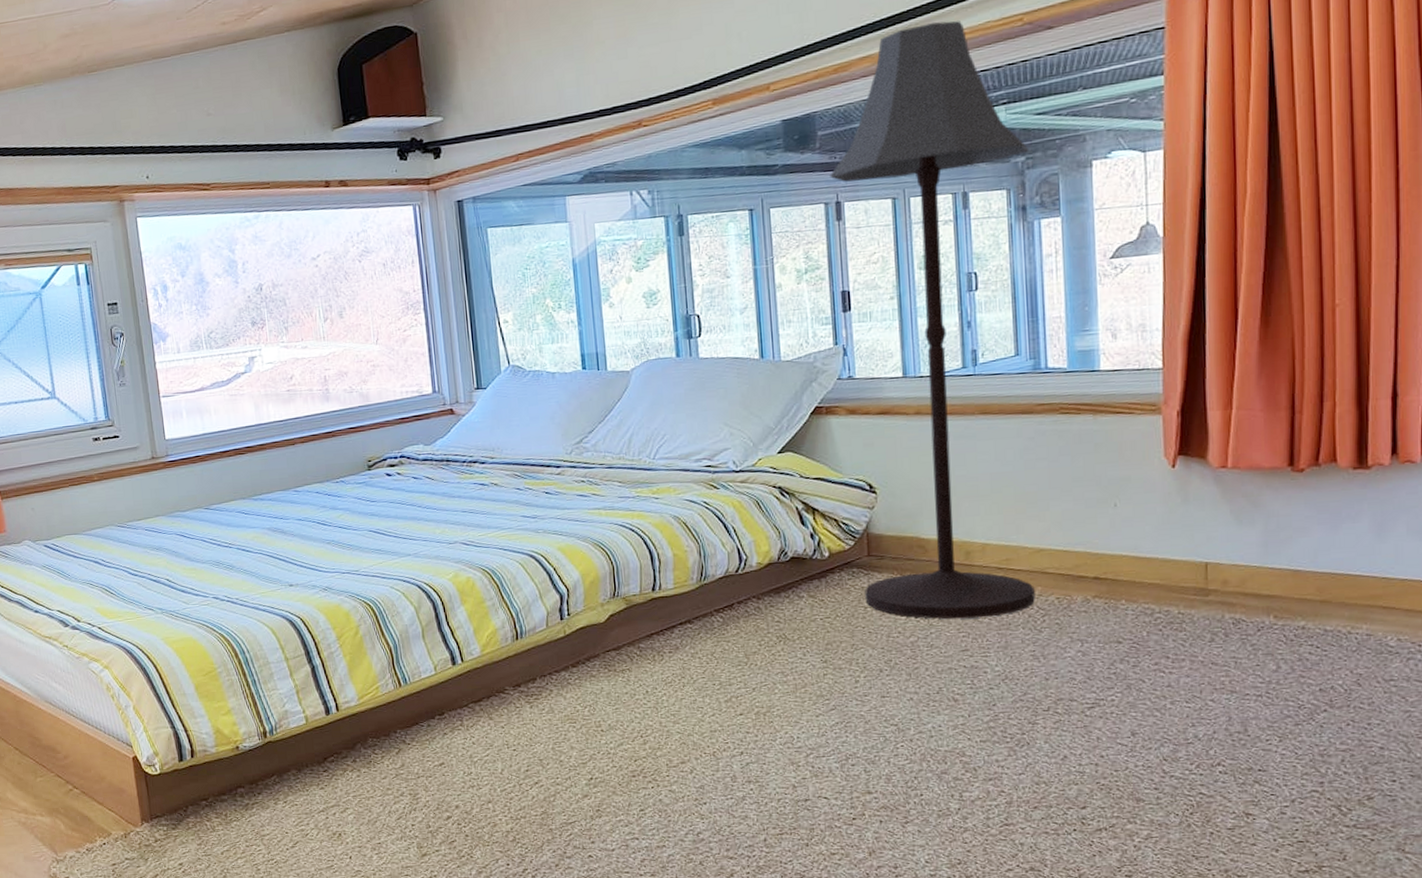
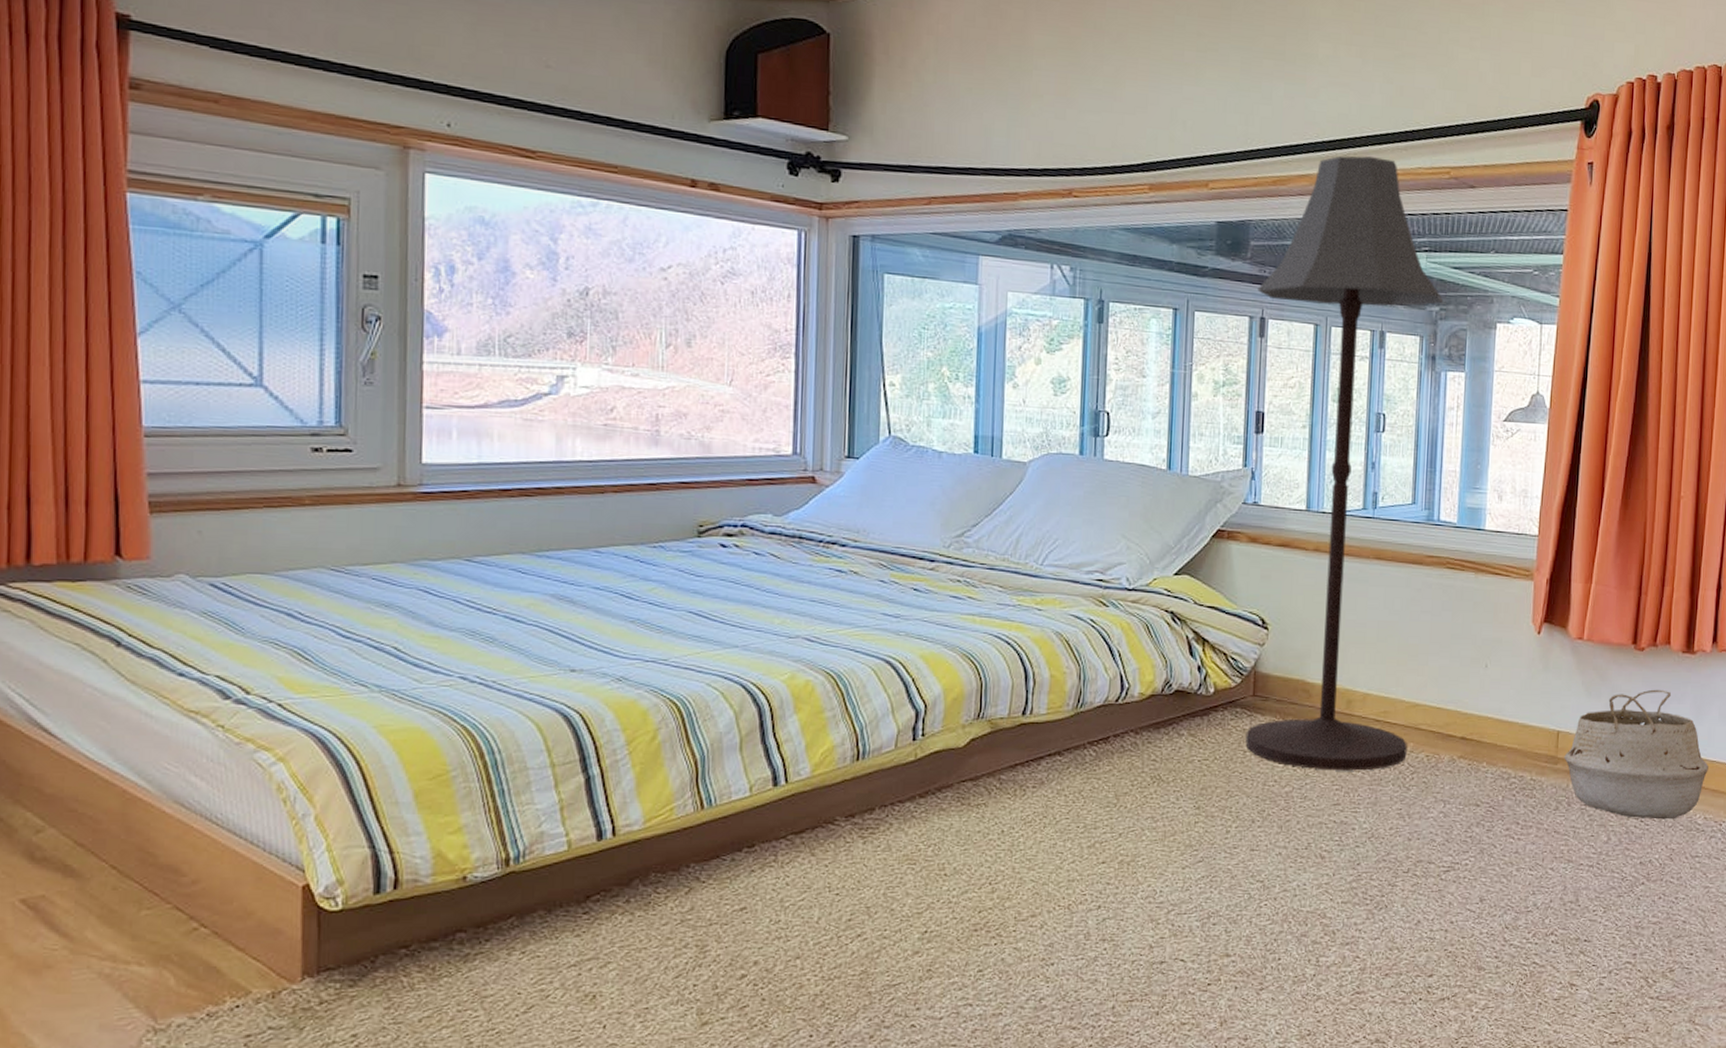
woven basket: none [1216,510,1398,645] -> present [1564,689,1709,820]

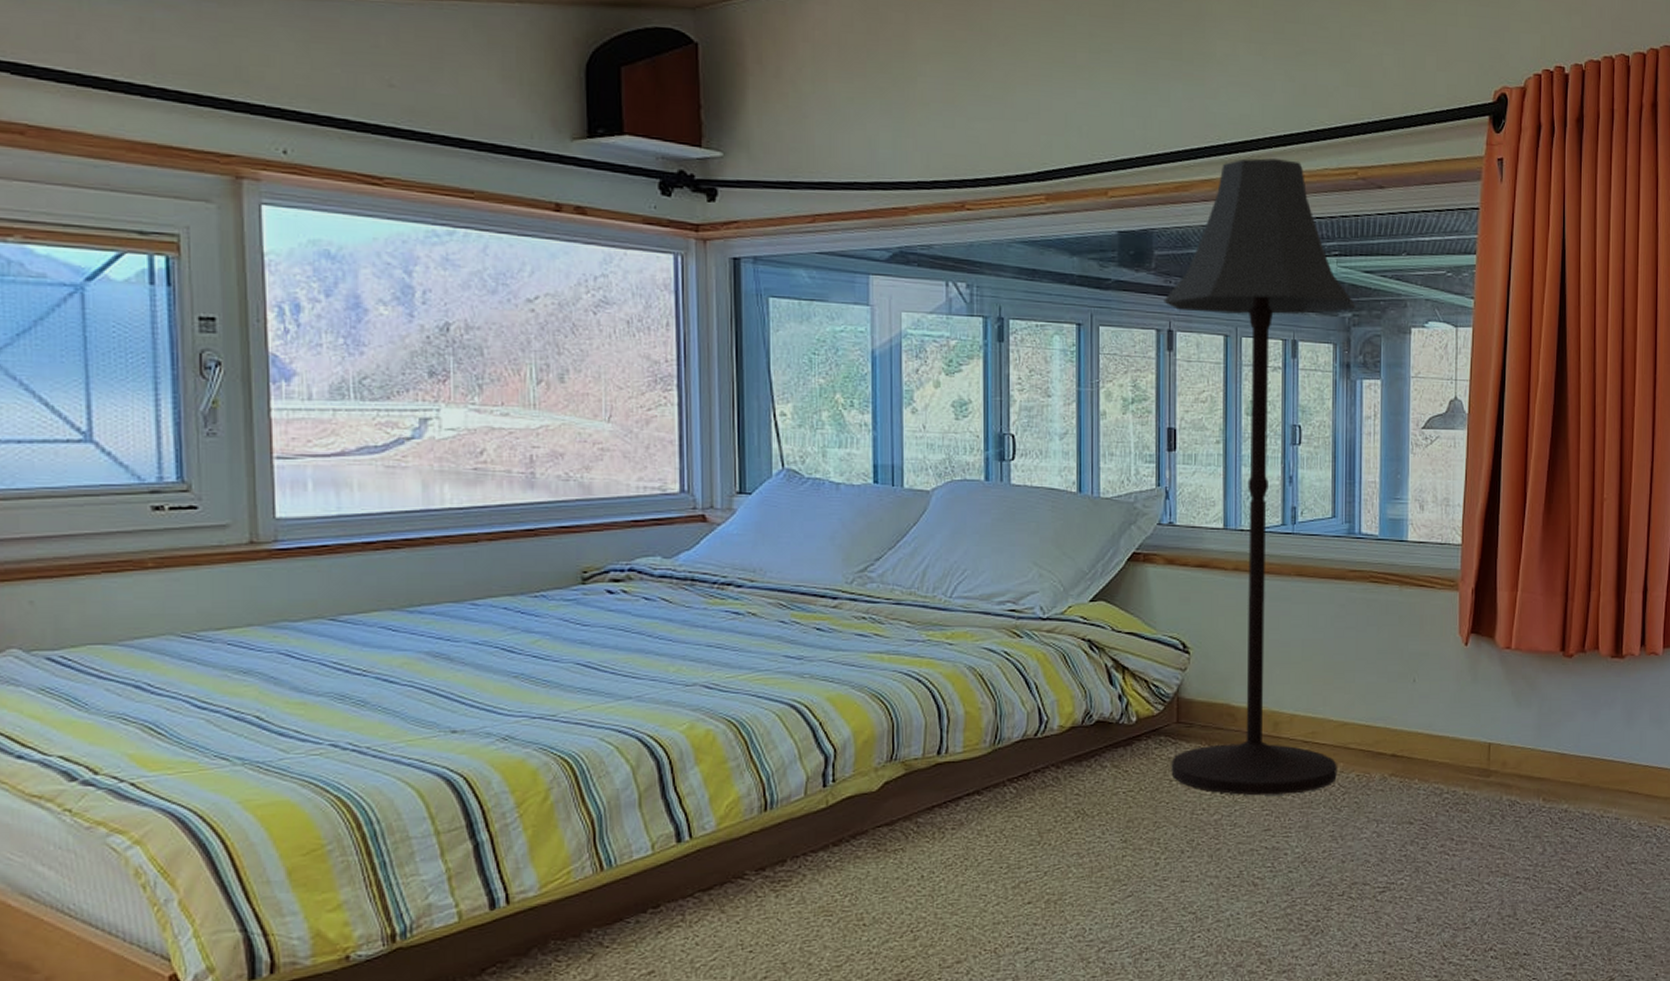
woven basket: present [1564,689,1709,820] -> none [1496,696,1641,828]

